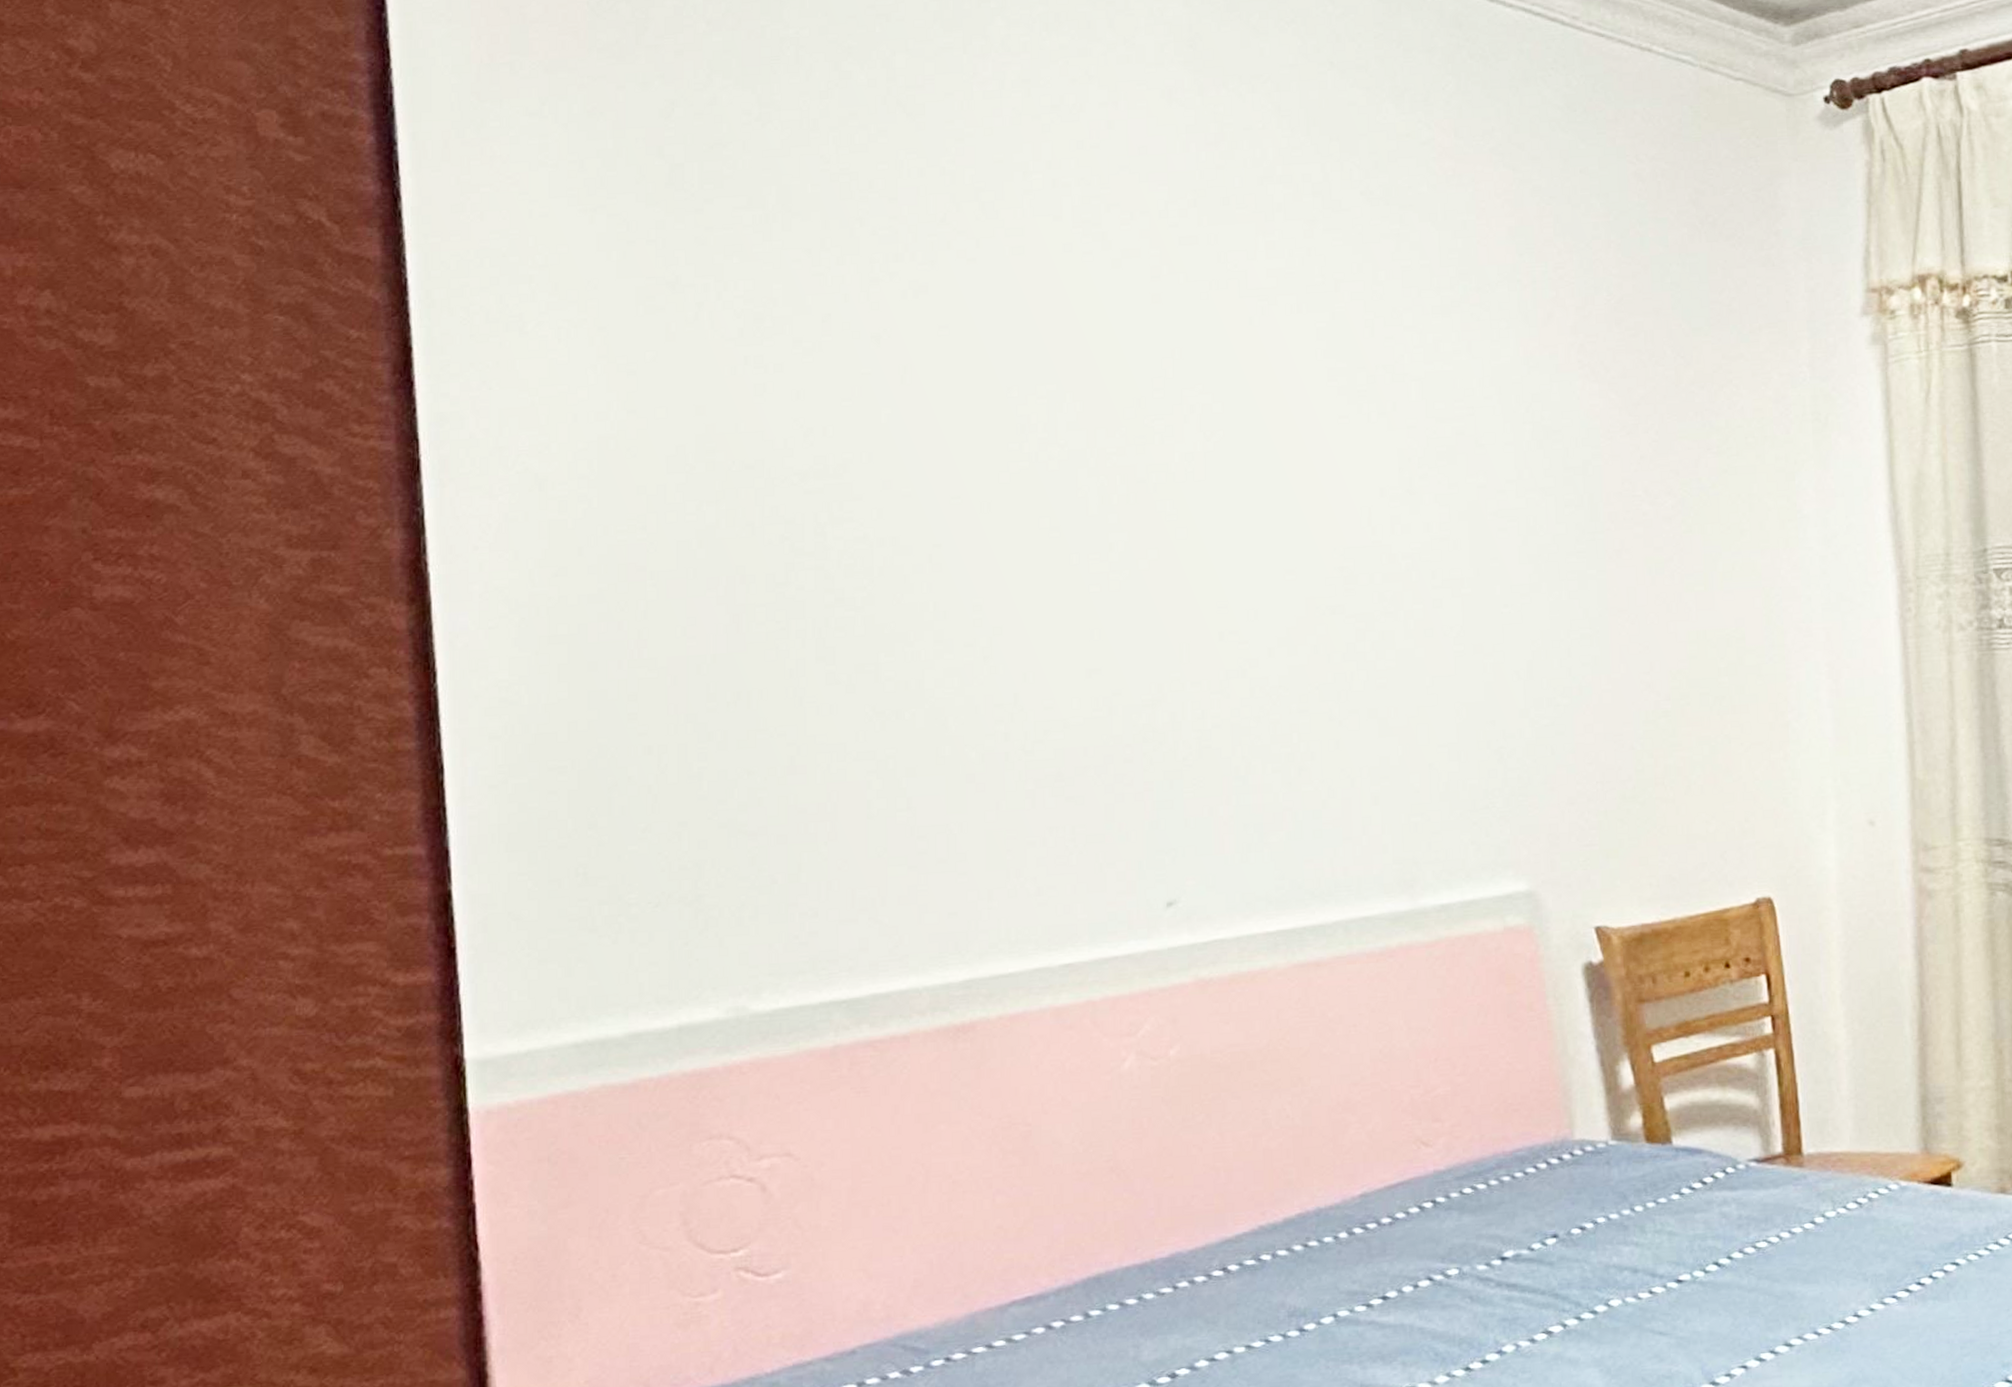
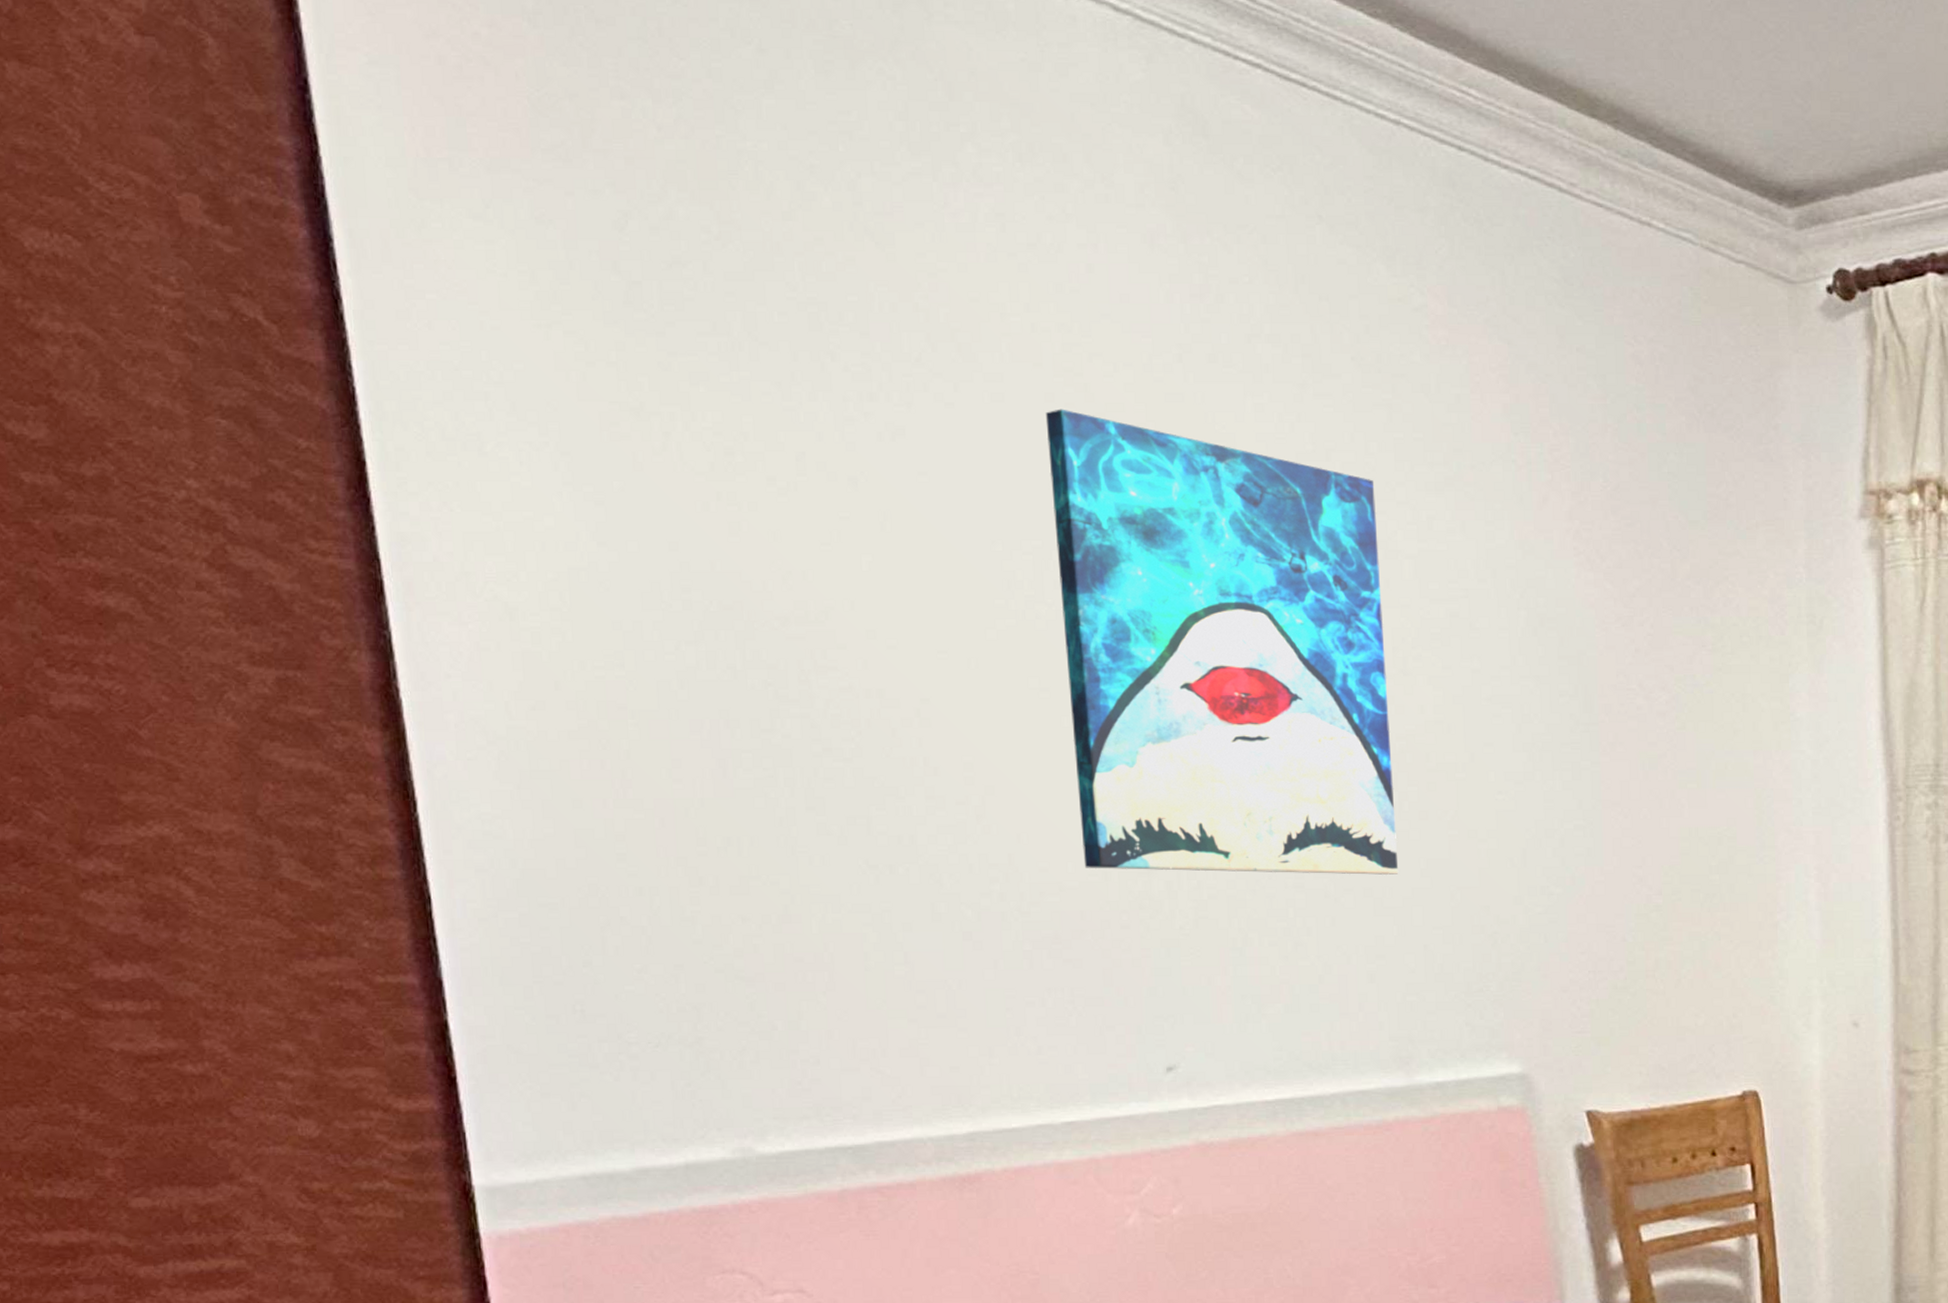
wall art: none [1063,257,1404,704] -> present [1045,409,1399,875]

